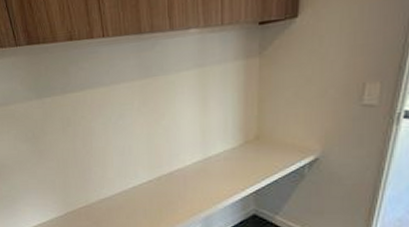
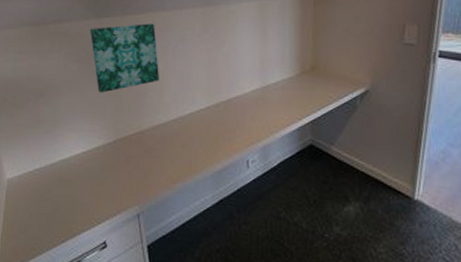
wall art: none [33,100,102,171] -> present [89,23,159,93]

